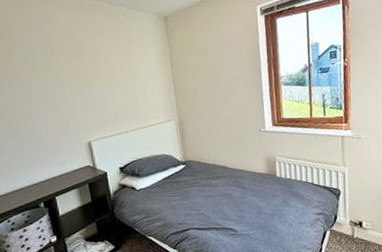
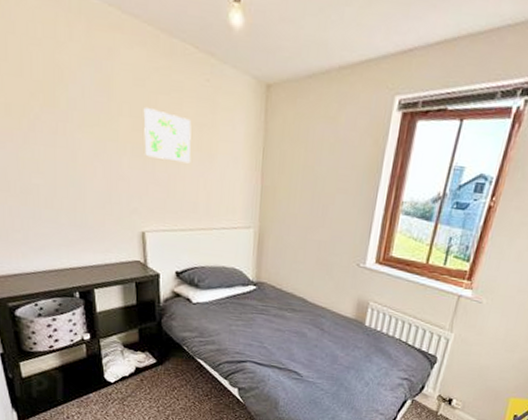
wall art: none [77,50,119,85] -> present [143,108,192,164]

